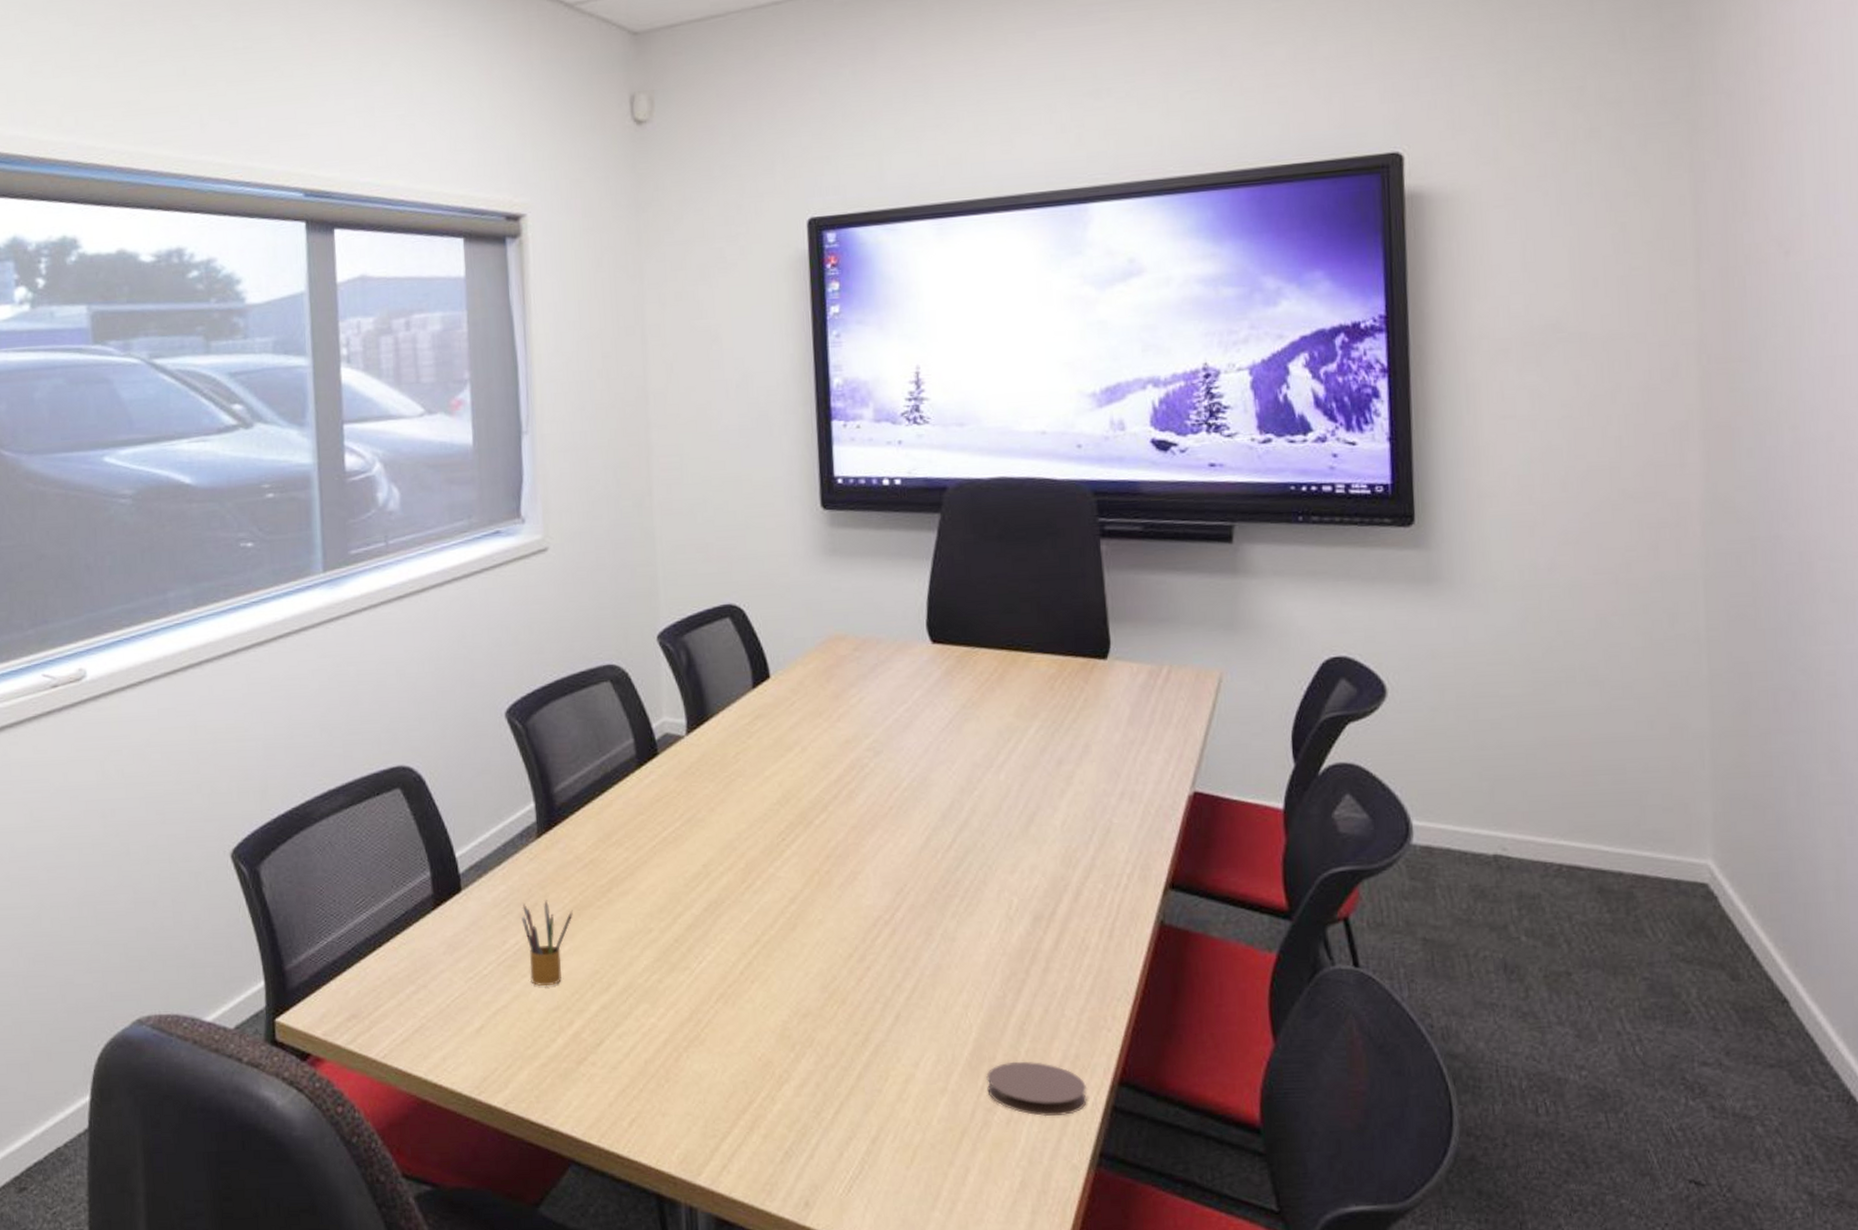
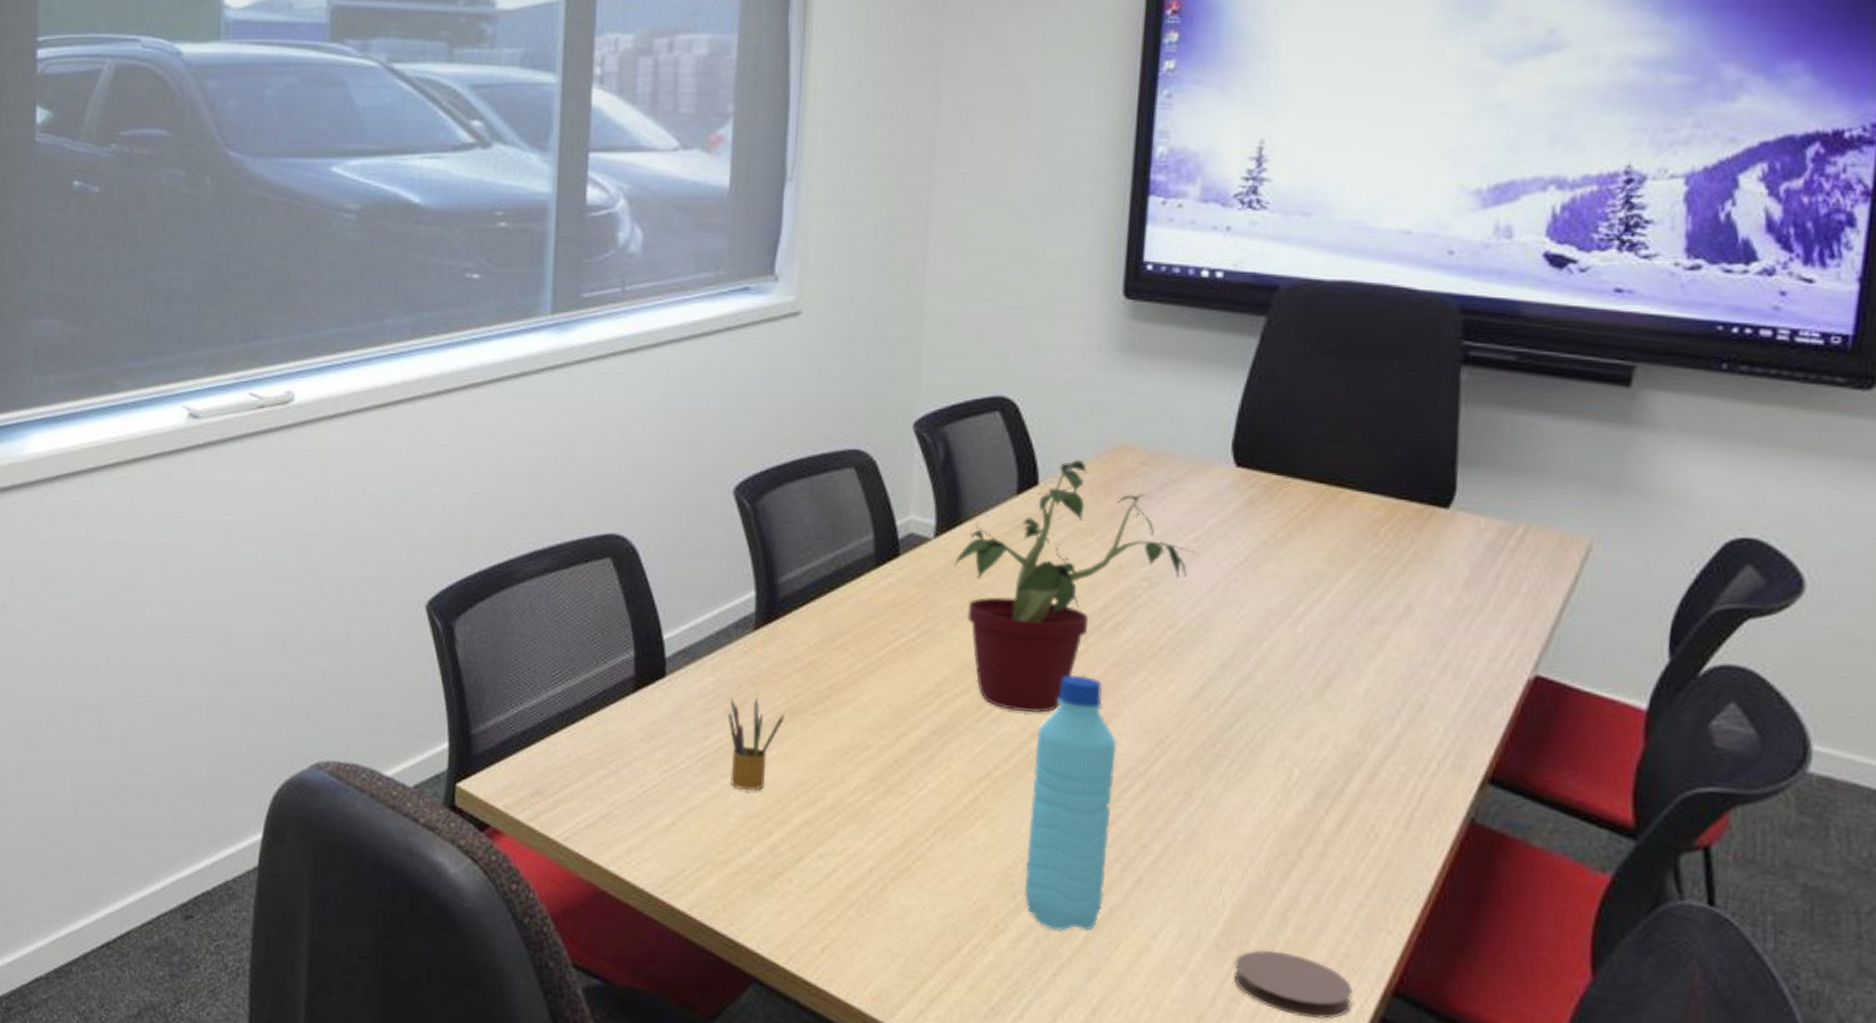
potted plant: none [706,652,907,880] -> present [954,460,1195,713]
water bottle: none [795,840,869,1074] -> present [1024,675,1117,932]

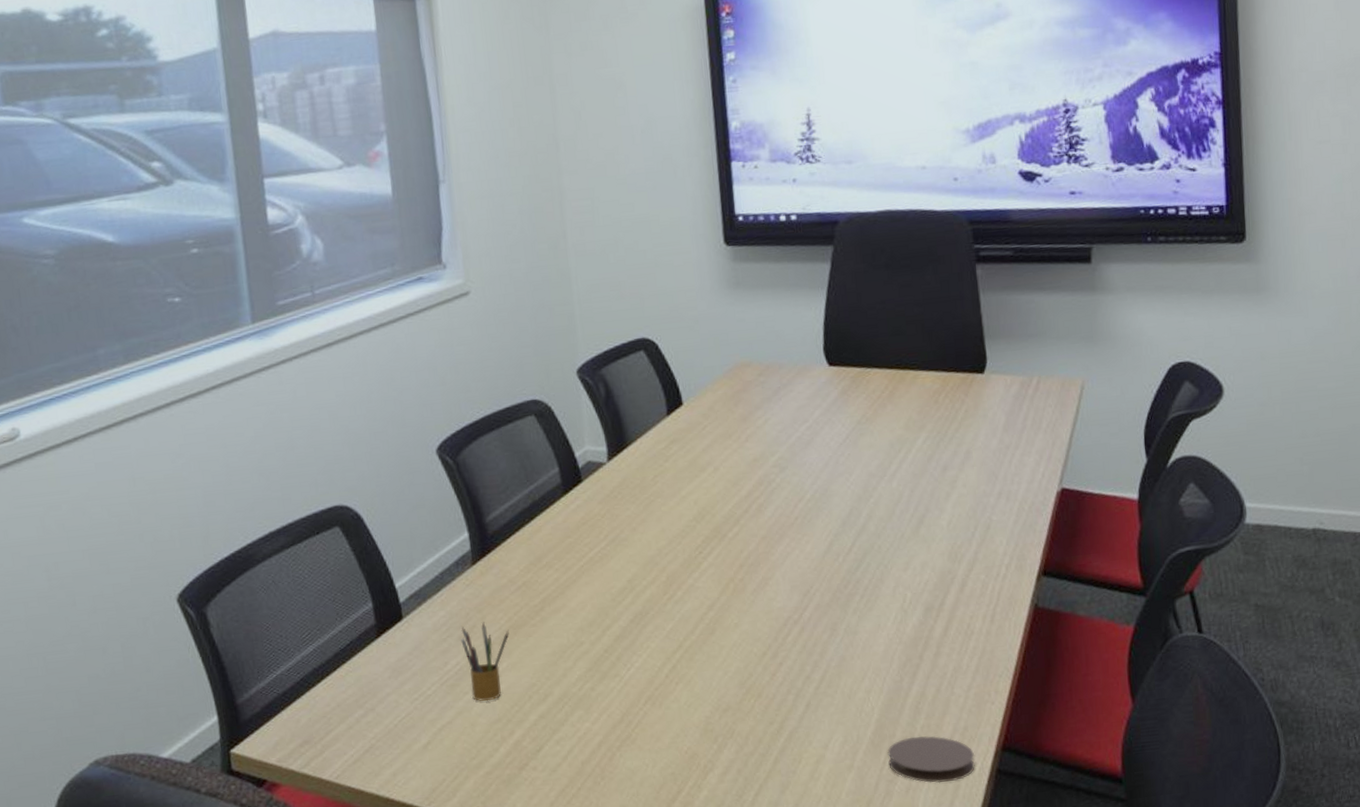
potted plant: present [954,460,1195,713] -> none [627,380,809,590]
water bottle: present [1024,675,1117,932] -> none [712,551,784,760]

